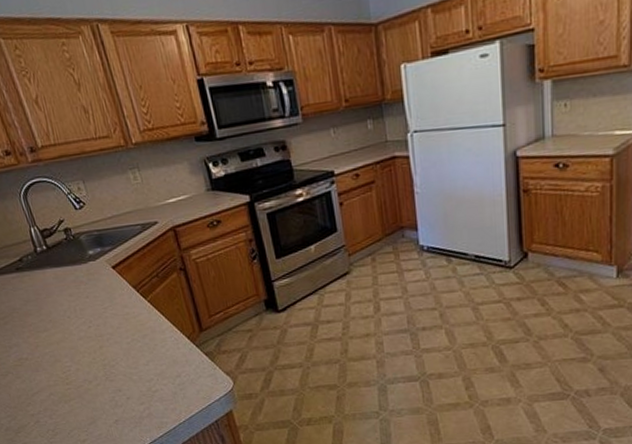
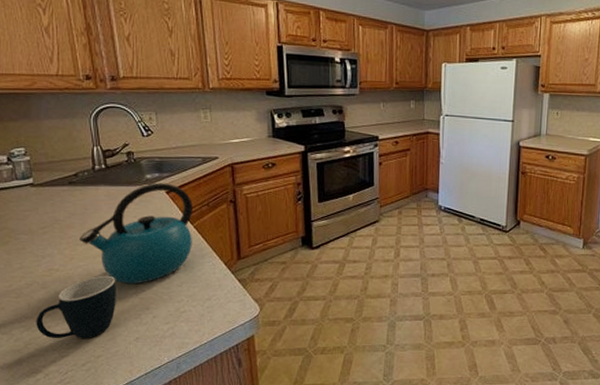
mug: none [19,360,90,426] -> present [36,275,116,340]
kettle: none [39,257,151,368] -> present [80,182,193,285]

